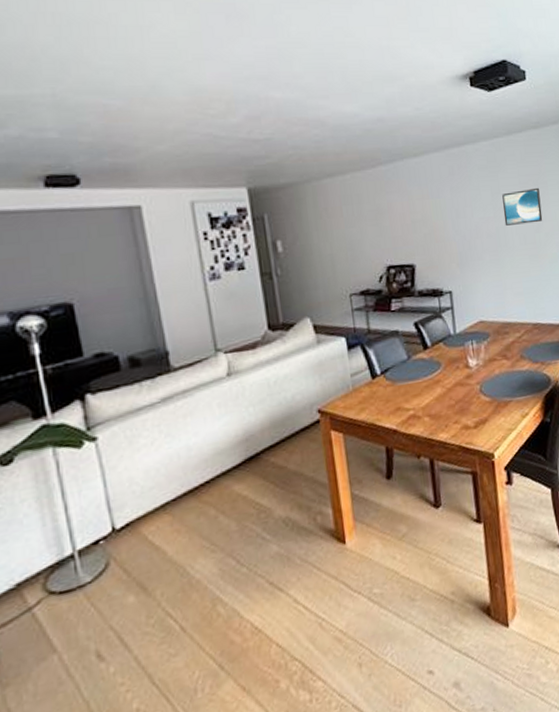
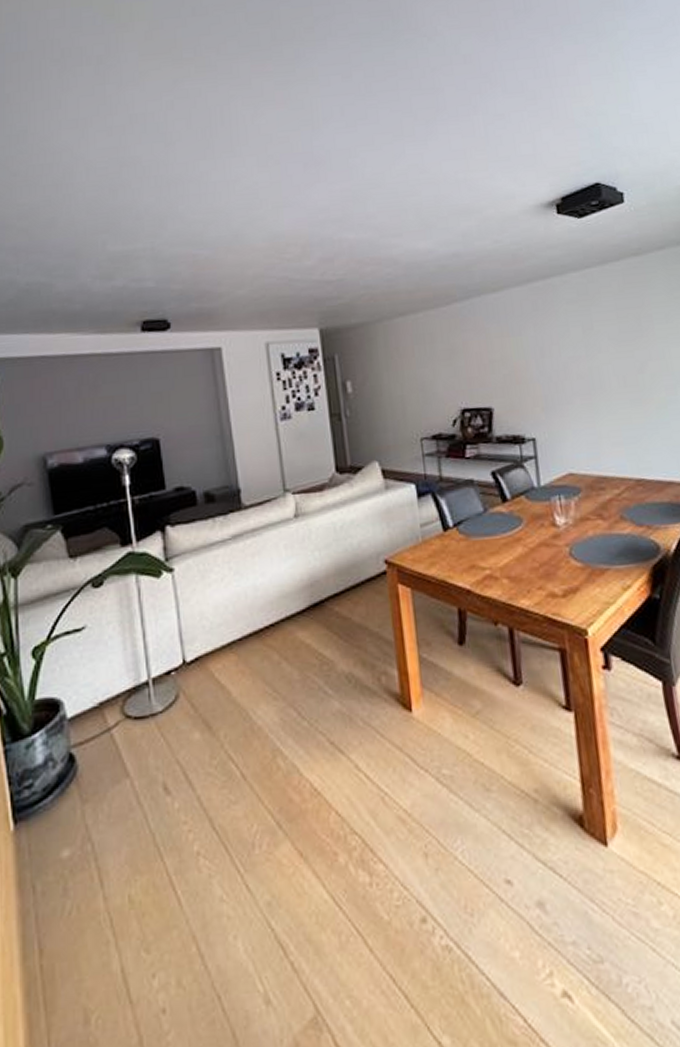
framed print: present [502,187,543,226] -> none [596,322,648,366]

